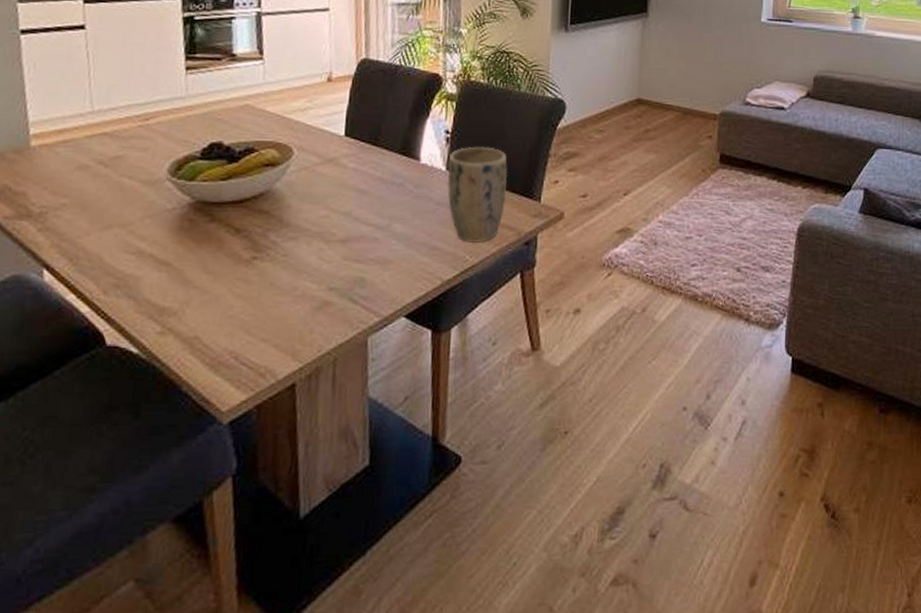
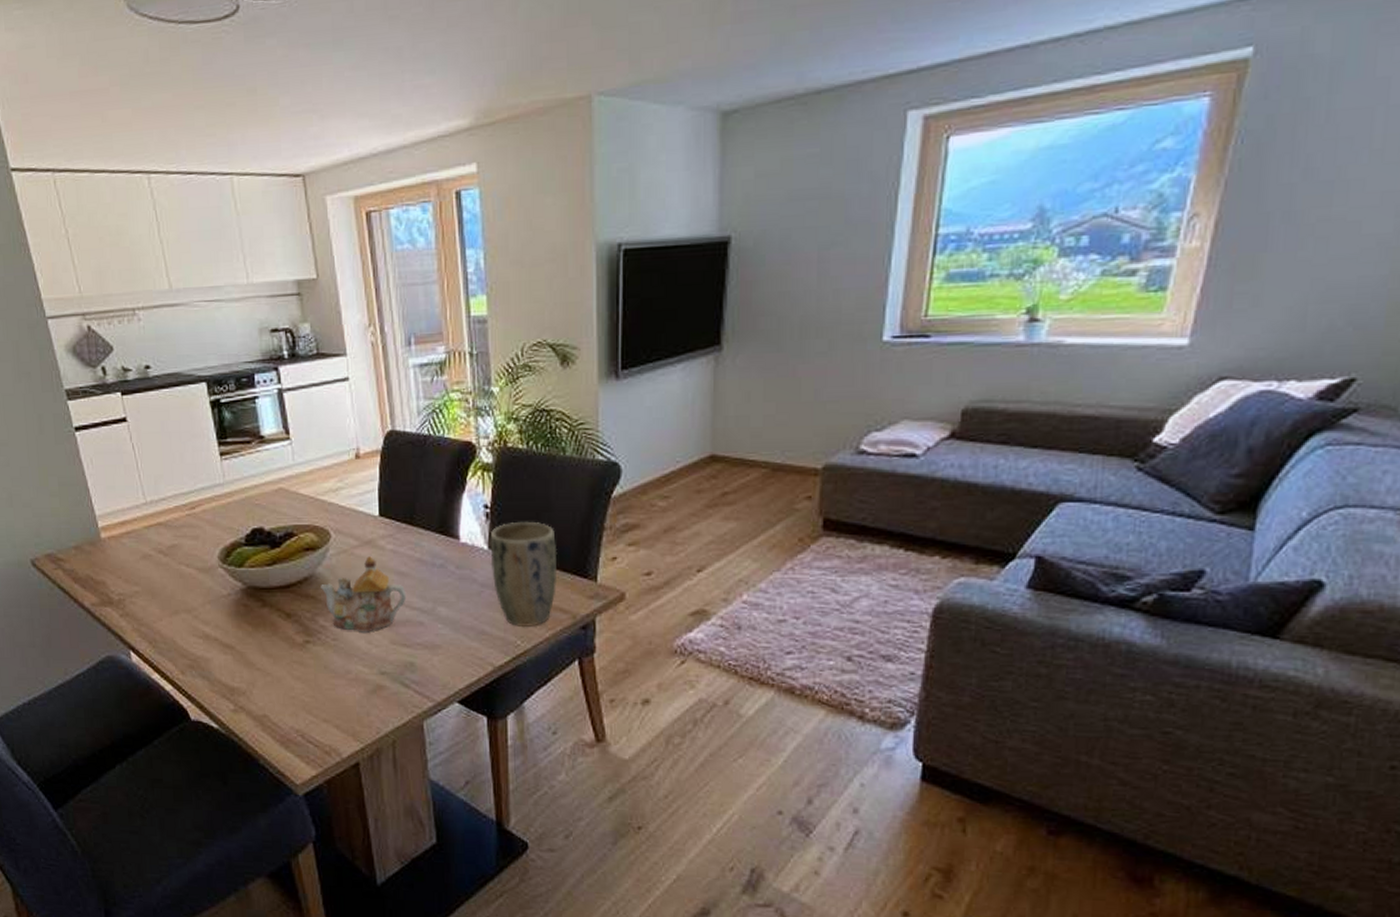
teapot: none [276,174,364,248] -> present [321,556,407,633]

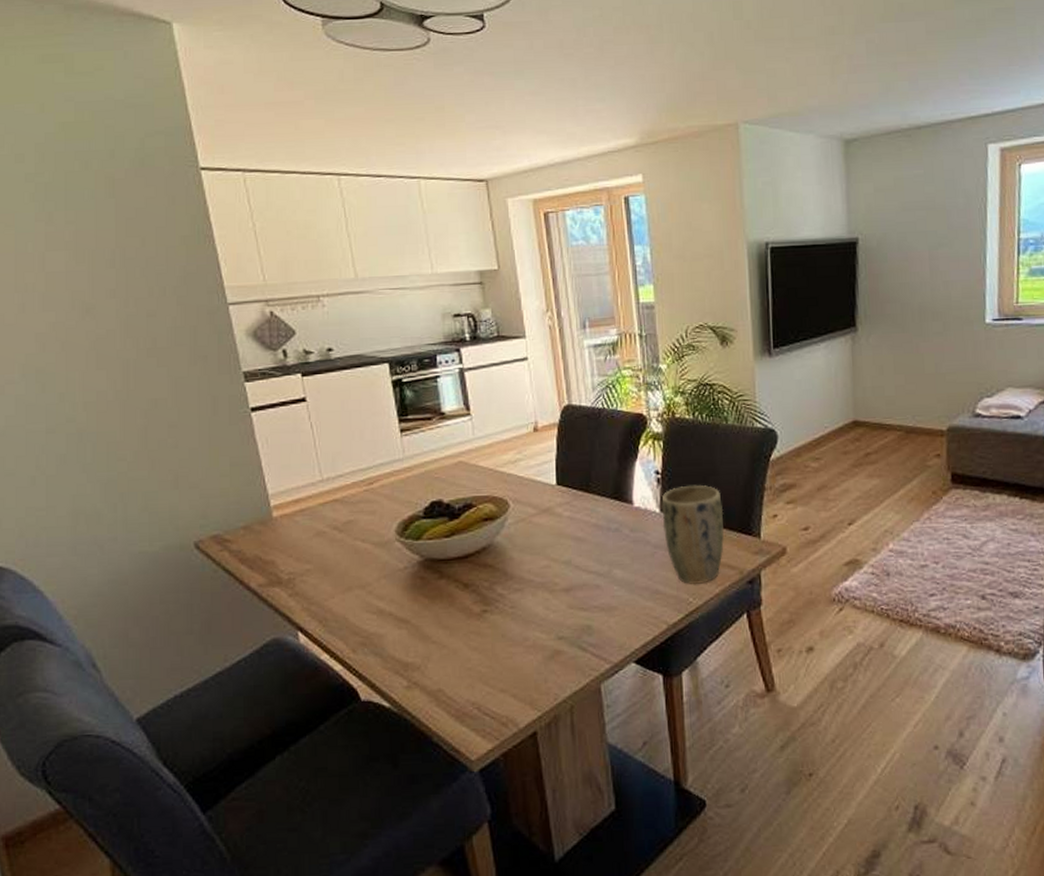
teapot: present [321,556,407,633] -> none [499,524,583,599]

